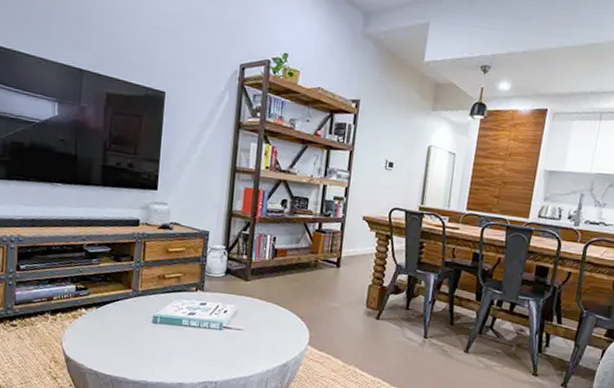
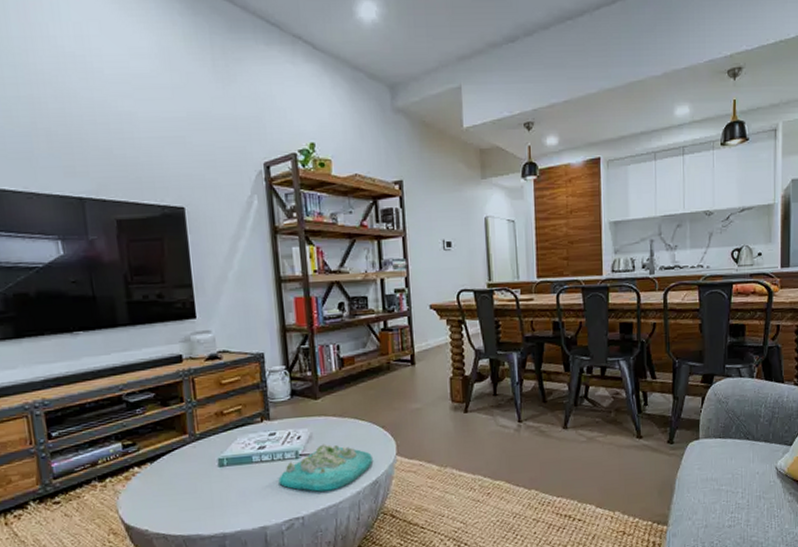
decorative tray: none [201,321,286,364] -> present [278,444,372,492]

